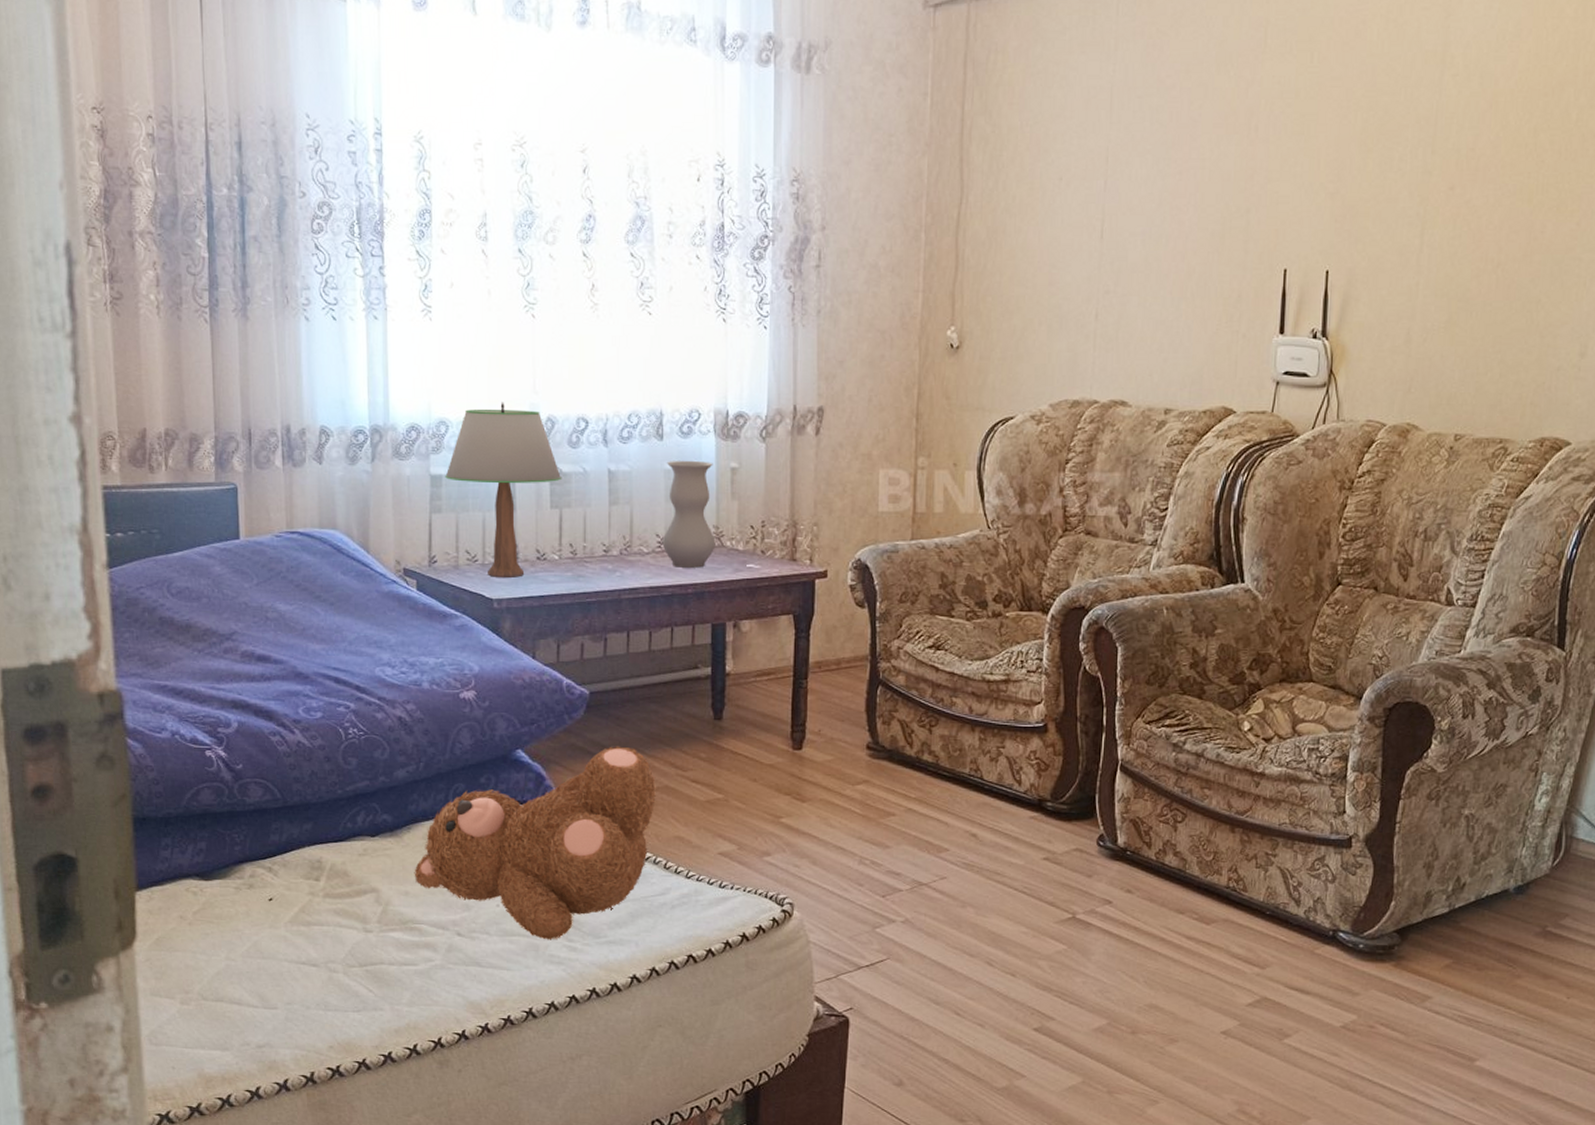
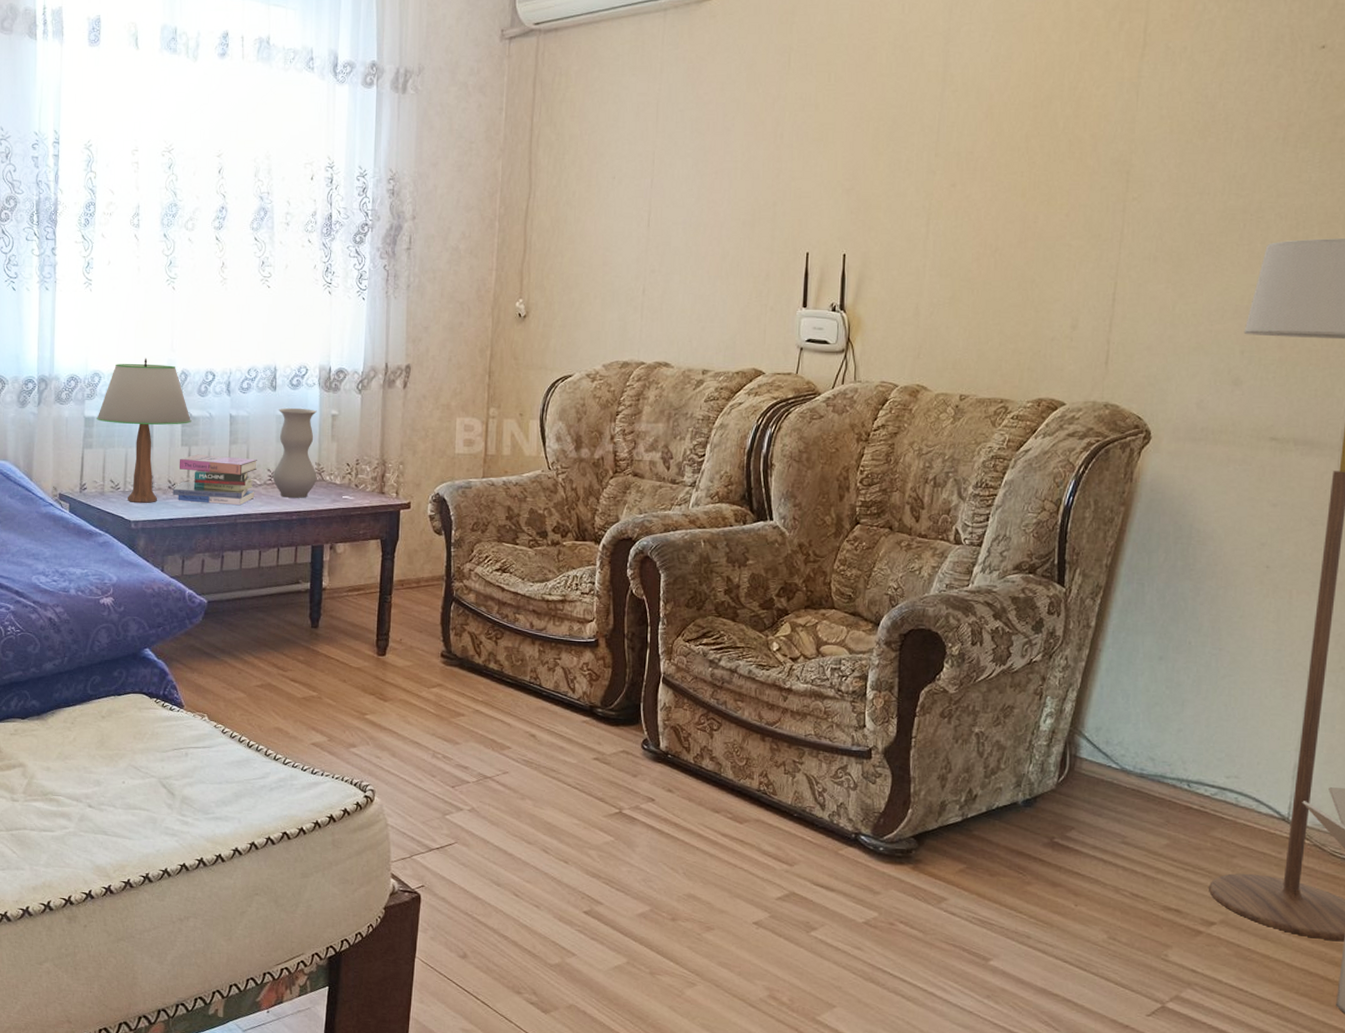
teddy bear: present [414,746,657,940] -> none [55,648,261,814]
books: none [542,518,643,578] -> present [172,454,257,506]

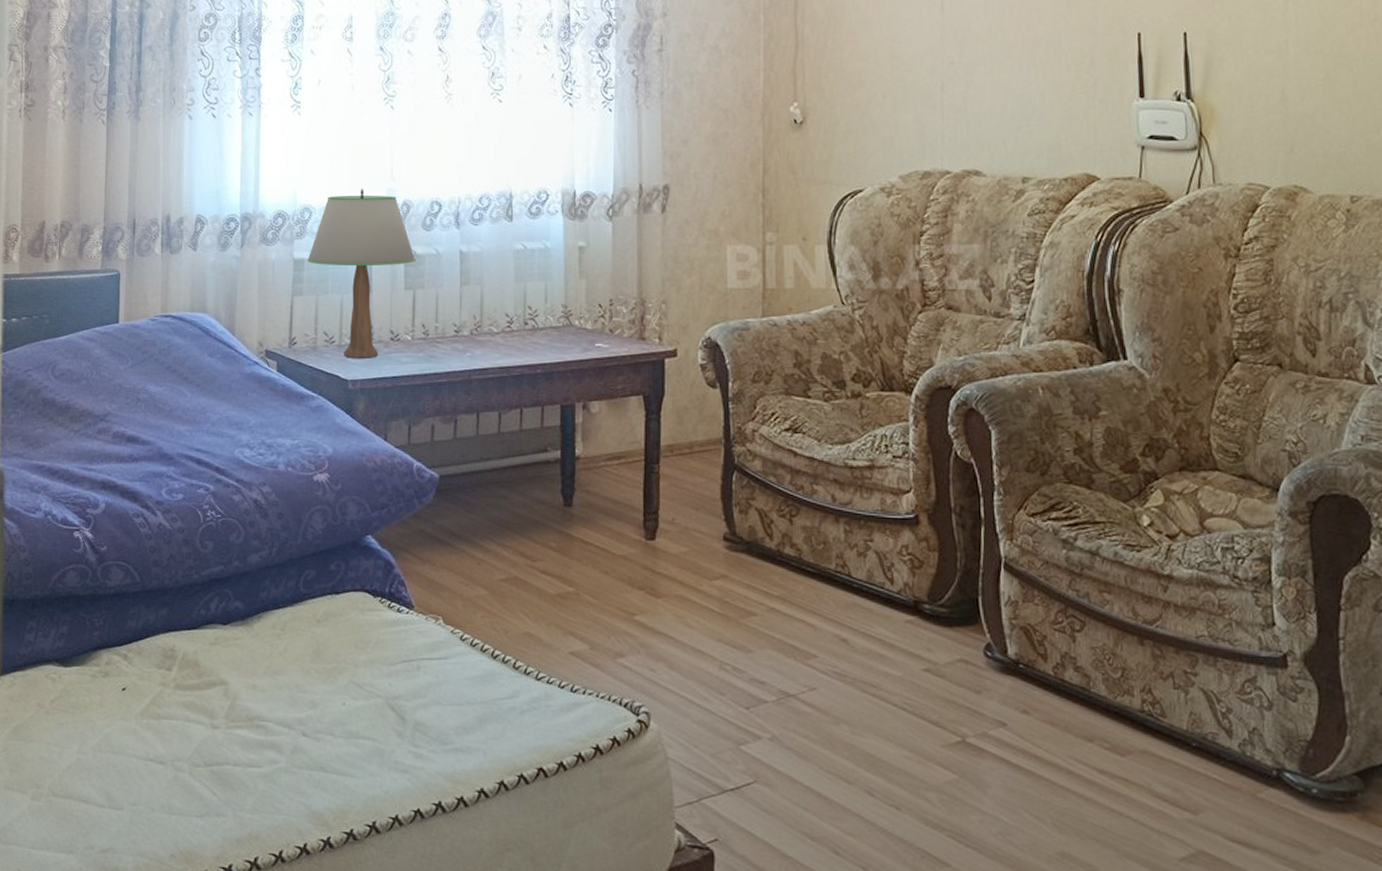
books: present [172,454,257,506] -> none [395,299,493,359]
vase: present [272,407,317,498] -> none [511,240,564,348]

